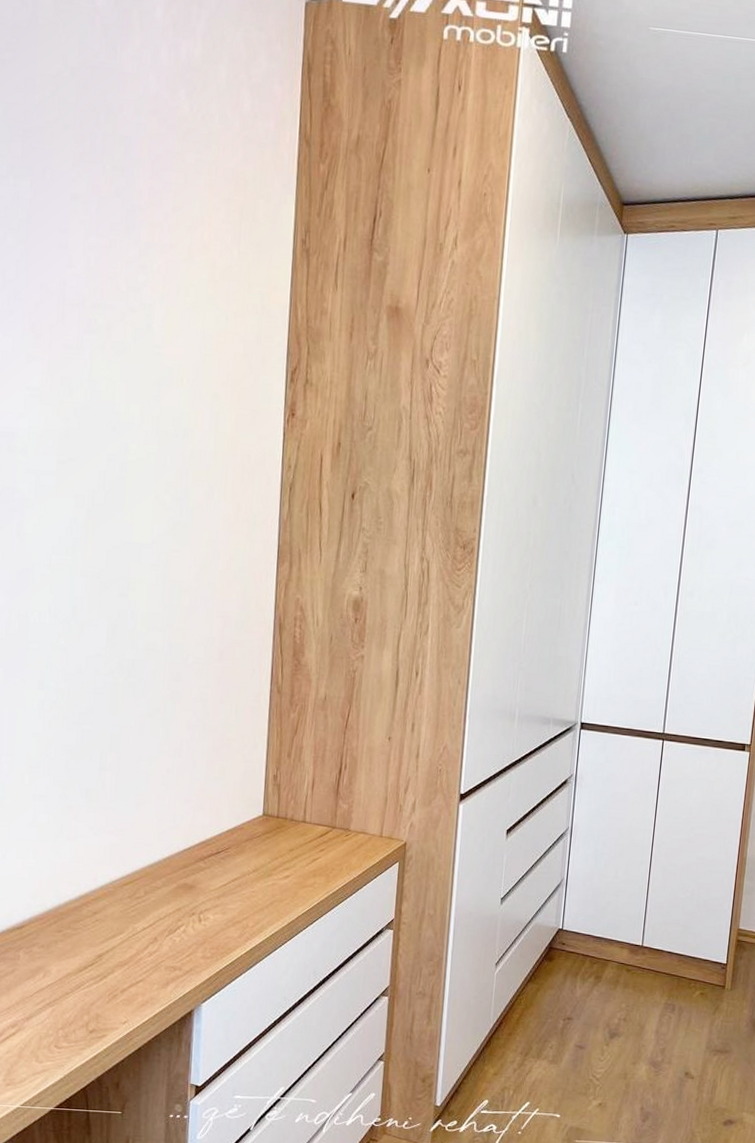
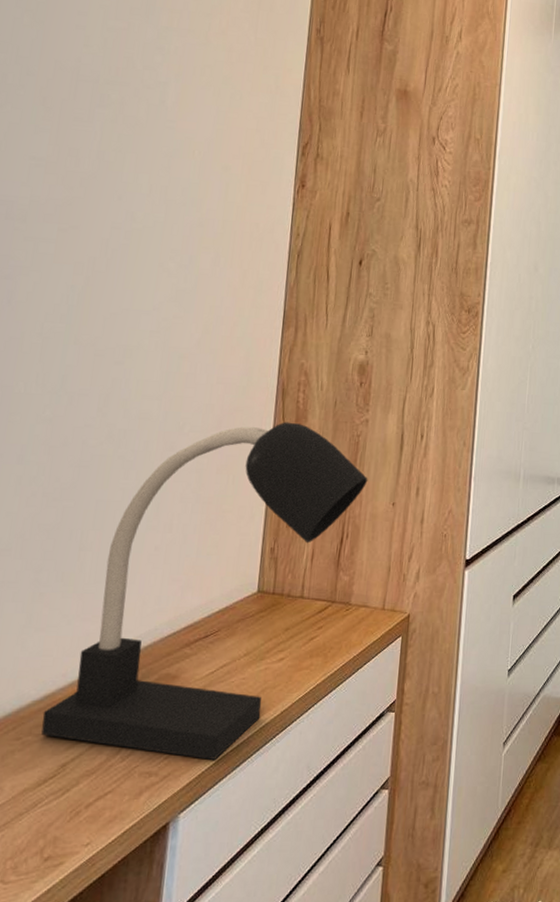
desk lamp: none [79,656,365,960] -> present [41,422,368,760]

